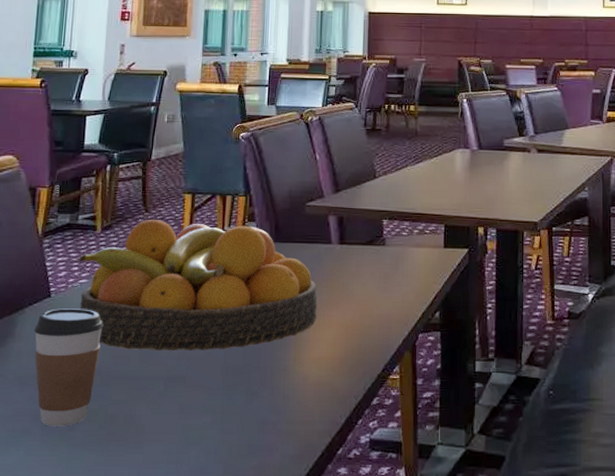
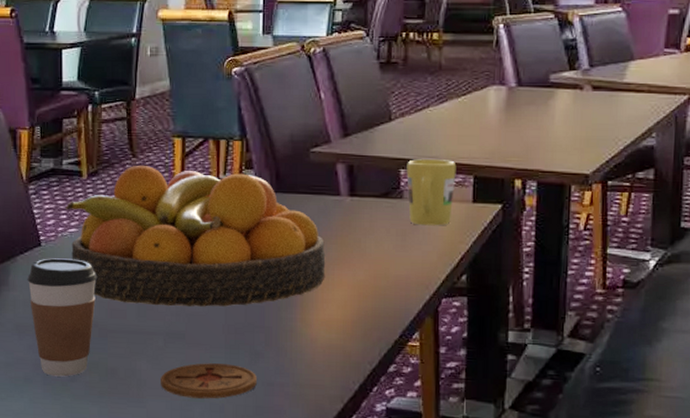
coaster: none [159,405,251,441] -> present [161,363,257,399]
mug: none [388,211,430,269] -> present [406,159,457,226]

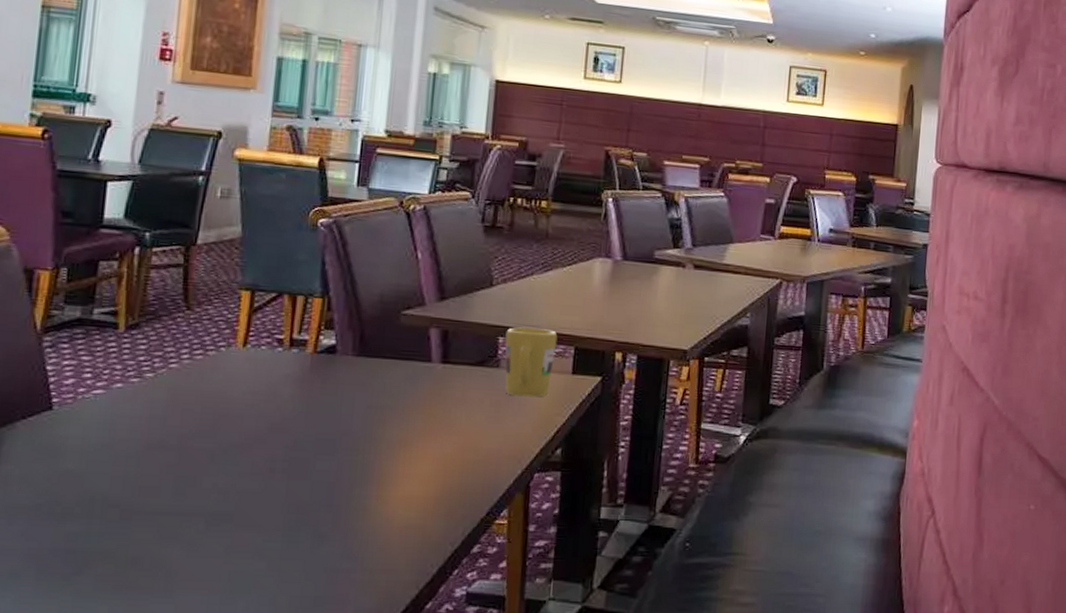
coffee cup: present [27,258,97,377] -> none [28,424,125,570]
fruit bowl: present [65,166,326,307] -> none [91,319,411,483]
coaster: present [161,363,257,399] -> none [196,548,319,590]

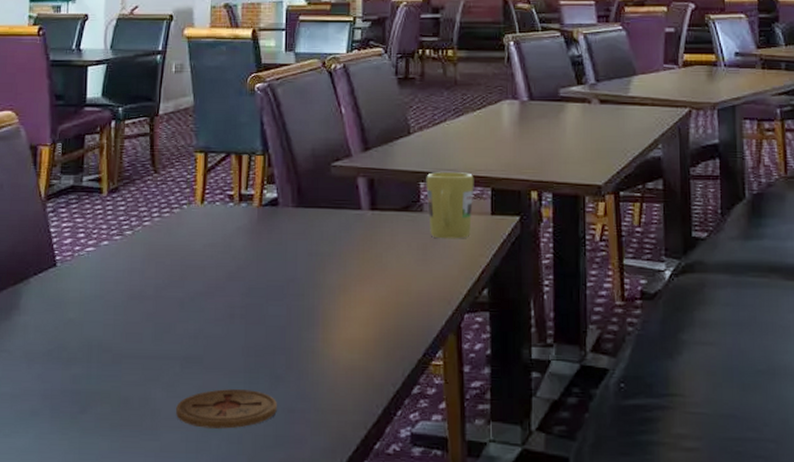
coaster: none [196,548,319,590] -> present [176,389,277,429]

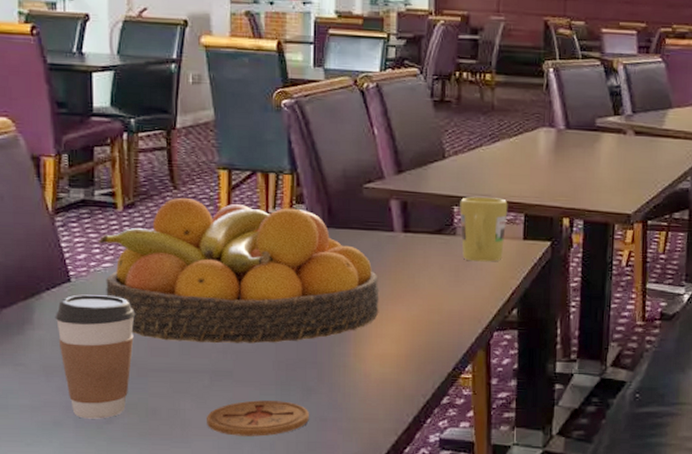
coffee cup: none [40,279,113,409] -> present [55,294,135,419]
fruit bowl: none [83,182,348,328] -> present [98,198,379,344]

